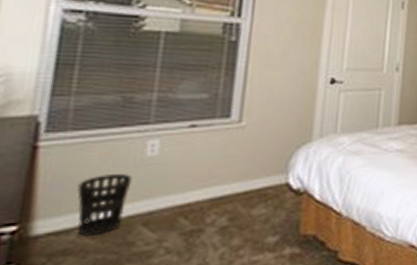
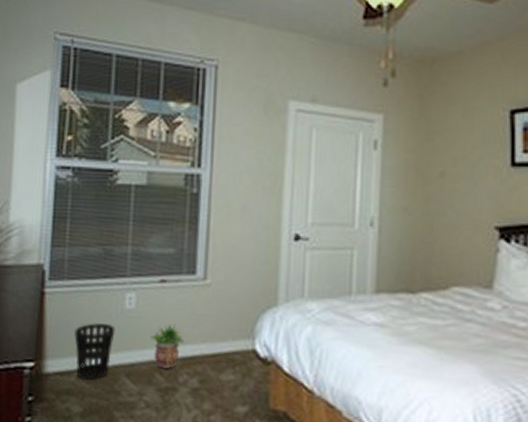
potted plant: none [174,167,215,213] -> present [150,324,185,370]

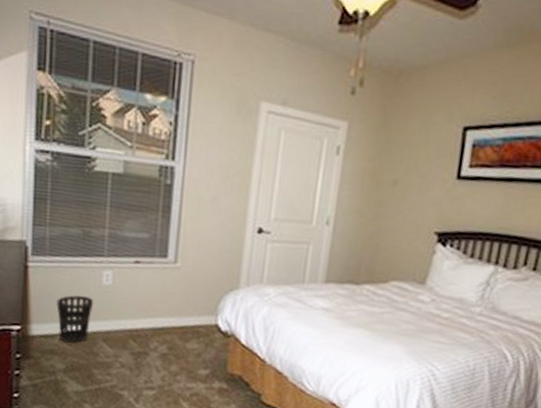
potted plant: present [150,324,185,370] -> none [125,299,156,337]

